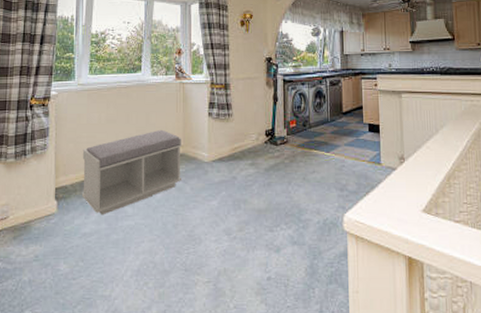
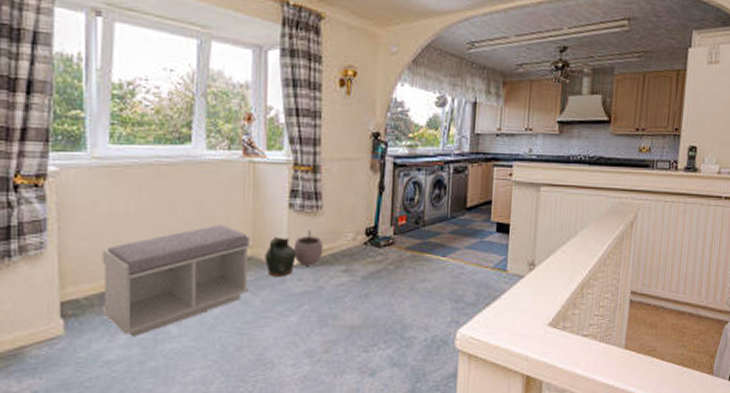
ceramic jug: none [192,138,215,169] -> present [265,236,296,277]
plant pot: none [212,132,235,160] -> present [293,230,324,266]

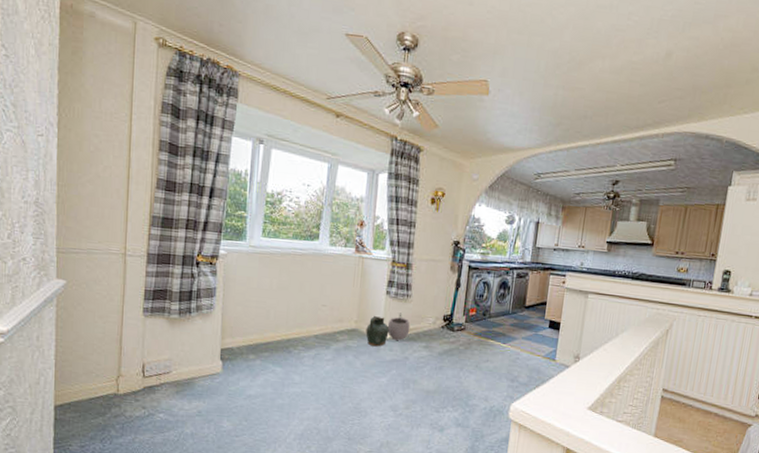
bench: present [101,224,250,337] -> none [248,302,356,380]

